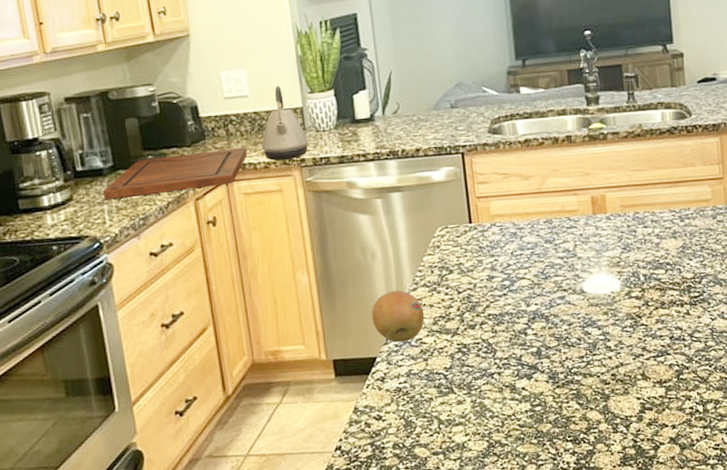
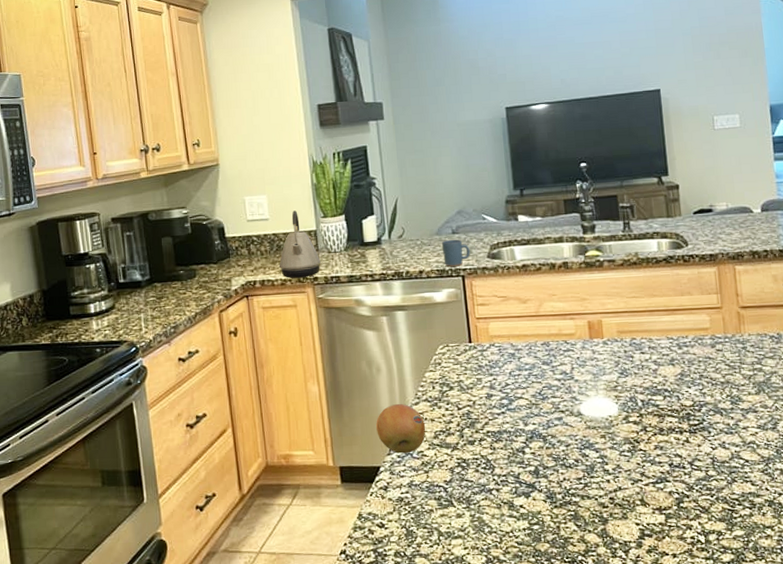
cutting board: present [103,147,248,200] -> none [141,265,267,309]
mug: none [439,114,470,144] -> present [441,239,470,267]

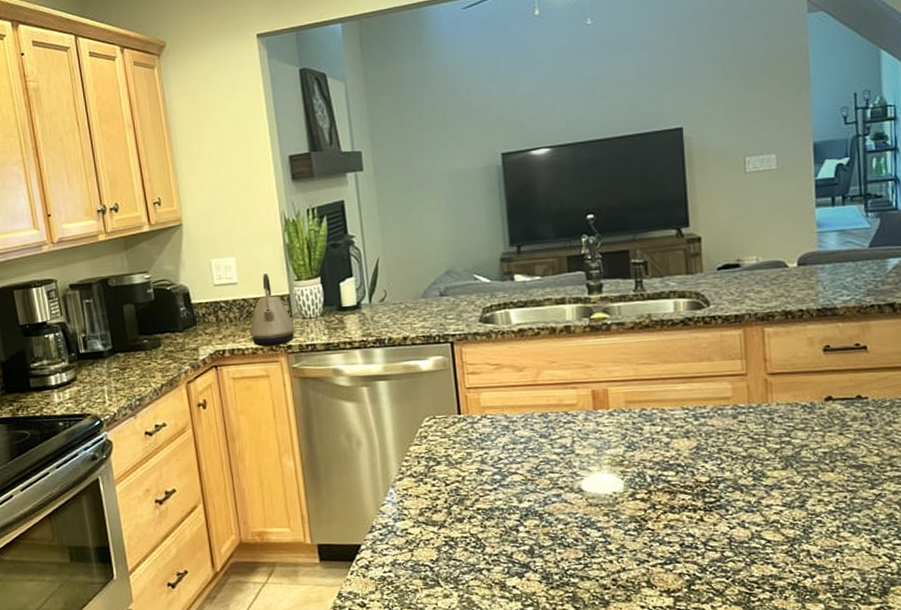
fruit: present [376,403,426,454] -> none [356,479,411,531]
mug: present [441,239,470,267] -> none [427,302,460,332]

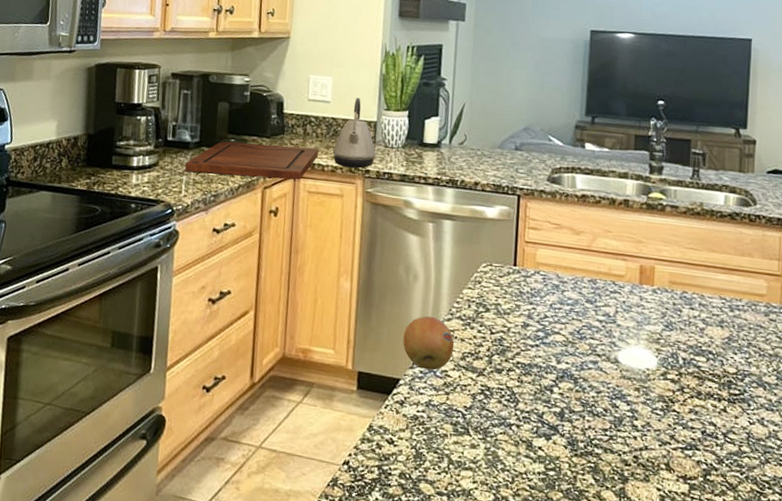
cutting board: none [103,333,236,381] -> present [185,140,319,180]
fruit: none [356,479,411,531] -> present [403,316,455,371]

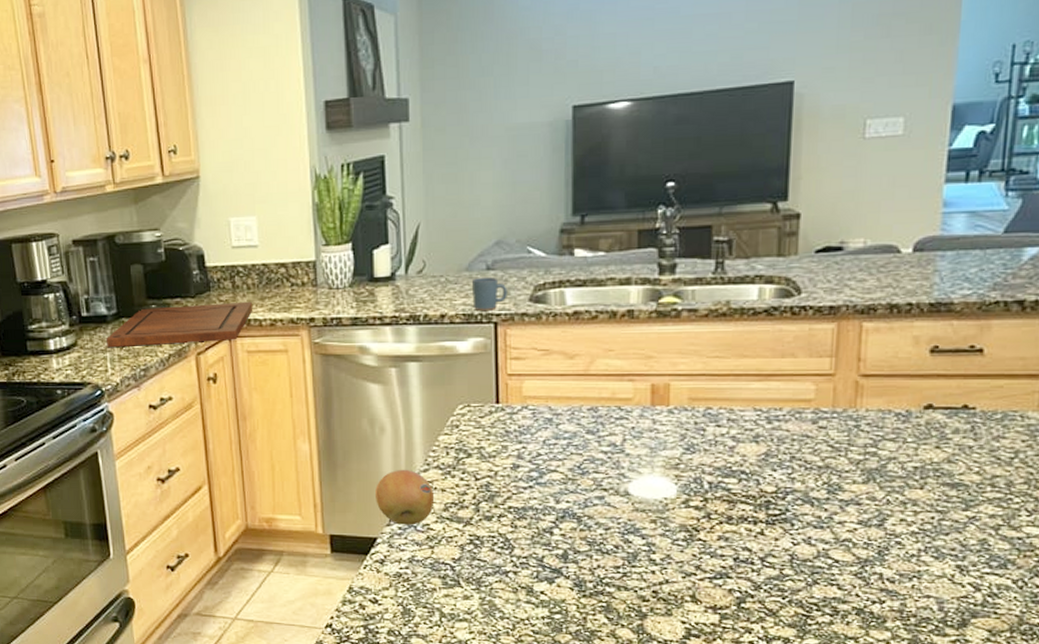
kettle: present [332,97,376,169] -> none [268,236,319,319]
mug: none [502,155,531,185] -> present [471,276,507,311]

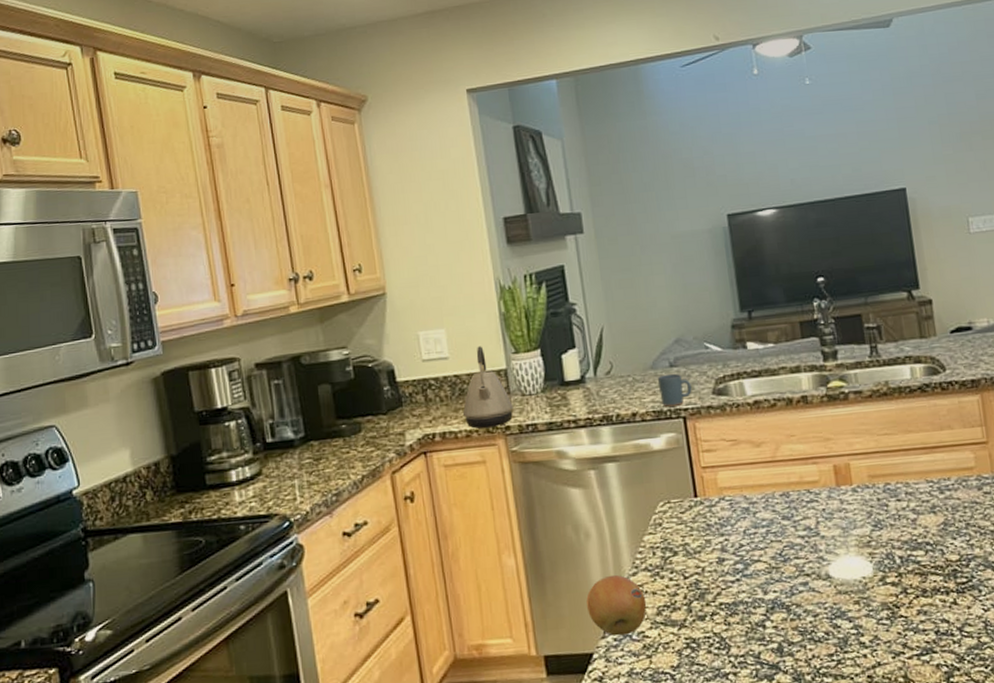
cutting board: present [107,301,253,348] -> none [294,414,448,474]
kettle: none [268,236,319,319] -> present [462,346,514,429]

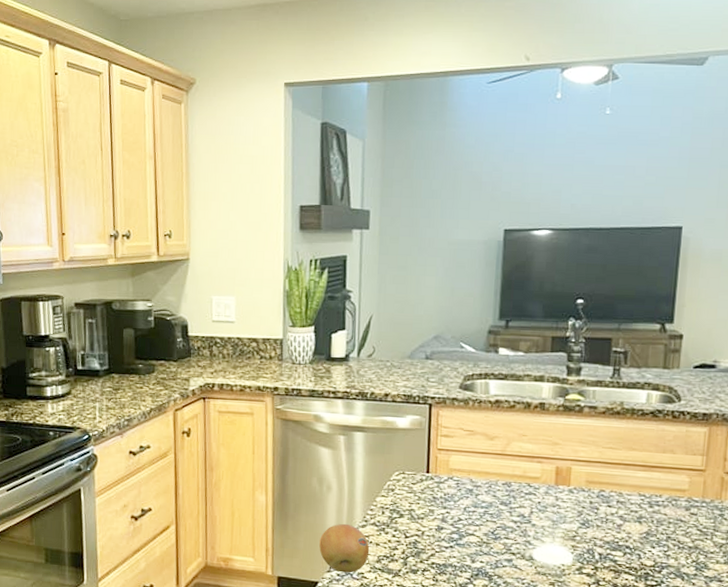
kettle: present [462,346,514,429] -> none [239,316,284,387]
mug: present [657,373,692,407] -> none [412,364,442,394]

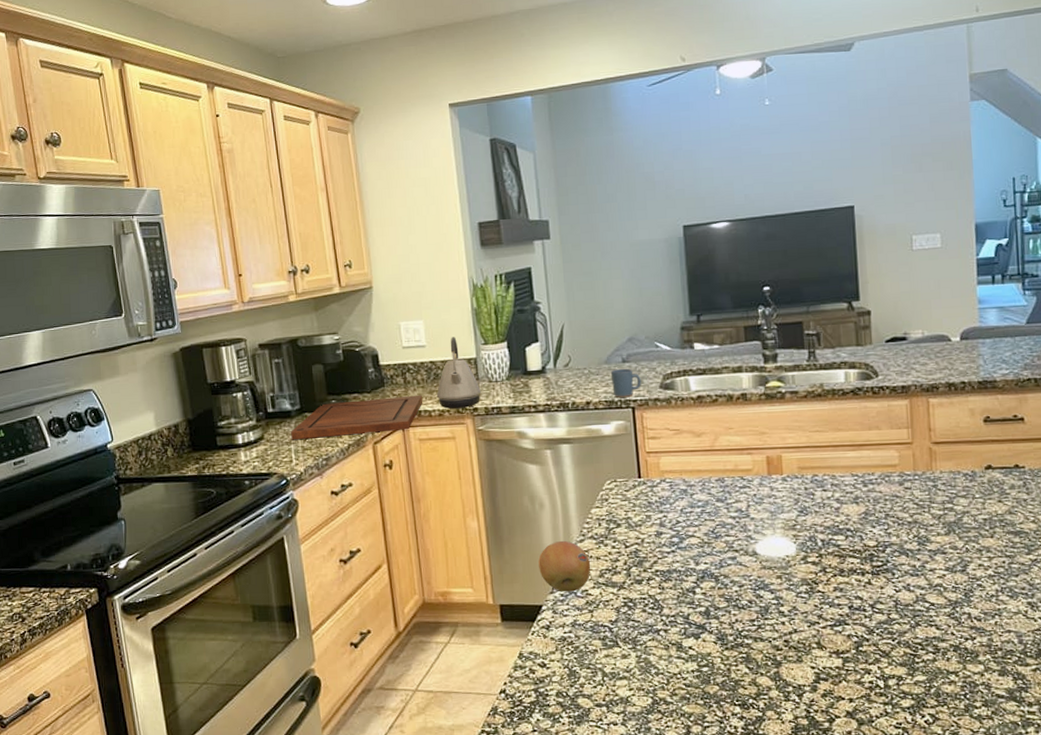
cutting board: none [97,367,227,401] -> present [291,395,423,440]
kettle: none [239,316,284,387] -> present [436,337,481,409]
mug: none [412,364,442,394] -> present [610,368,641,397]

